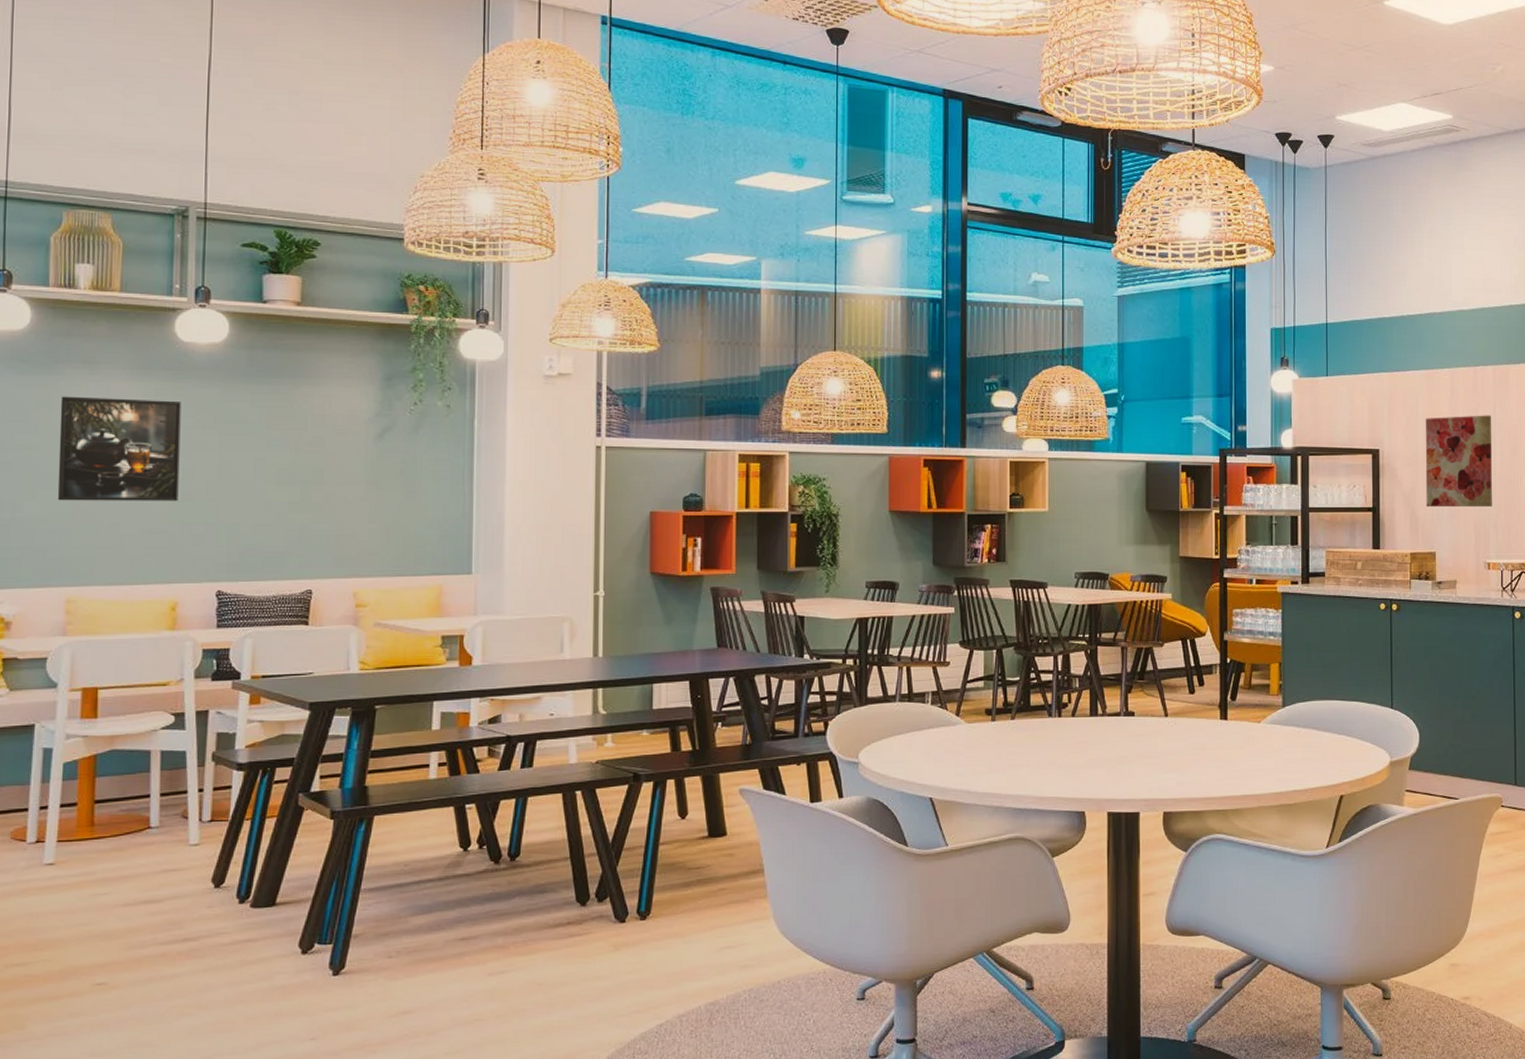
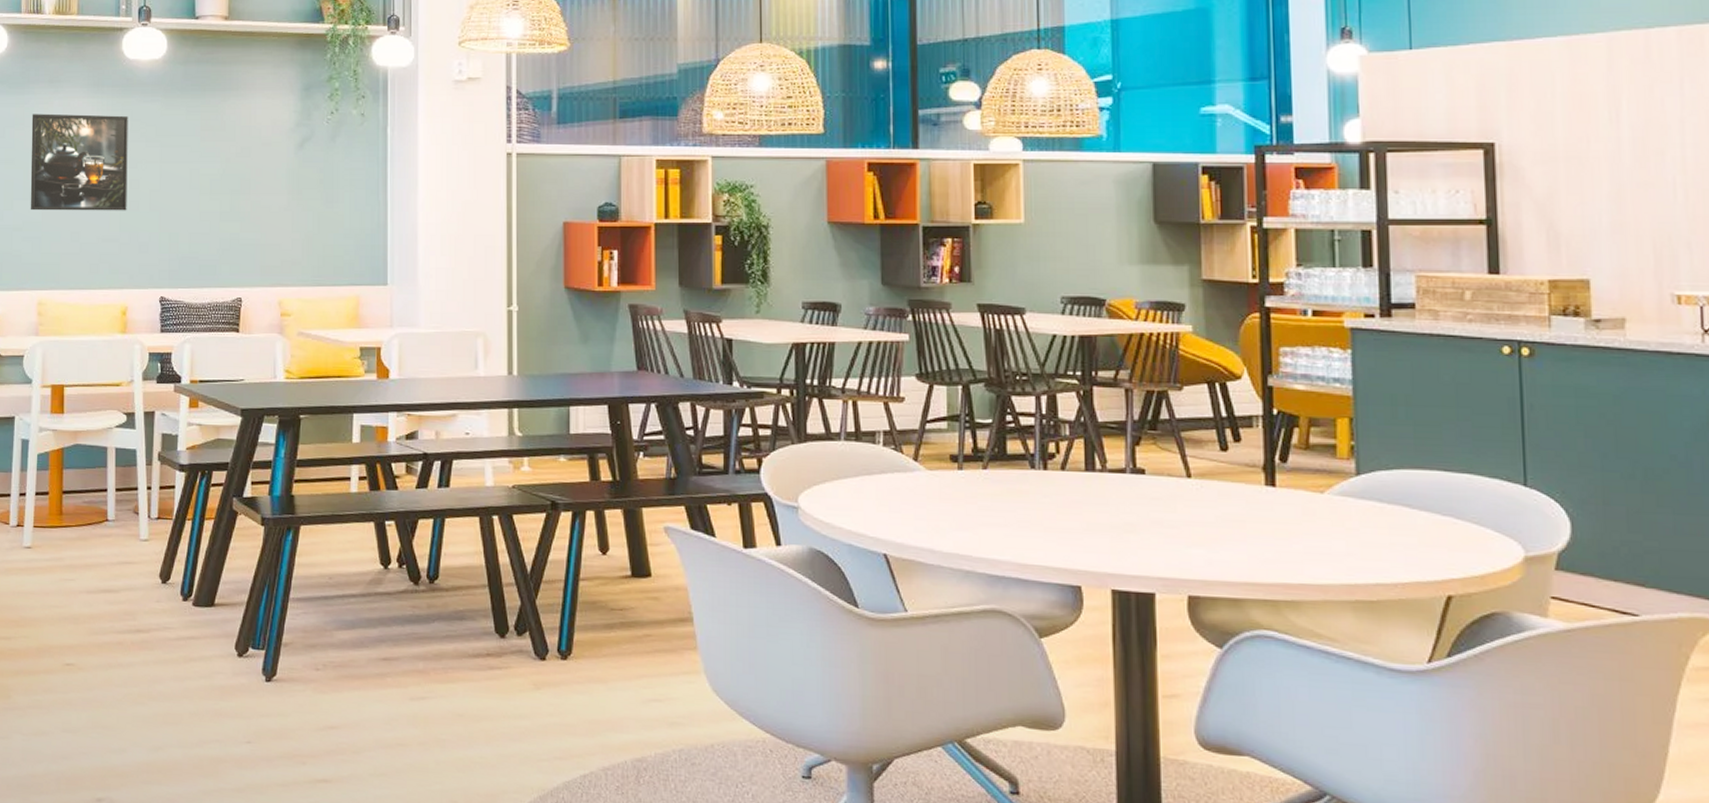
wall art: present [1425,415,1493,508] -> none [1568,93,1682,220]

